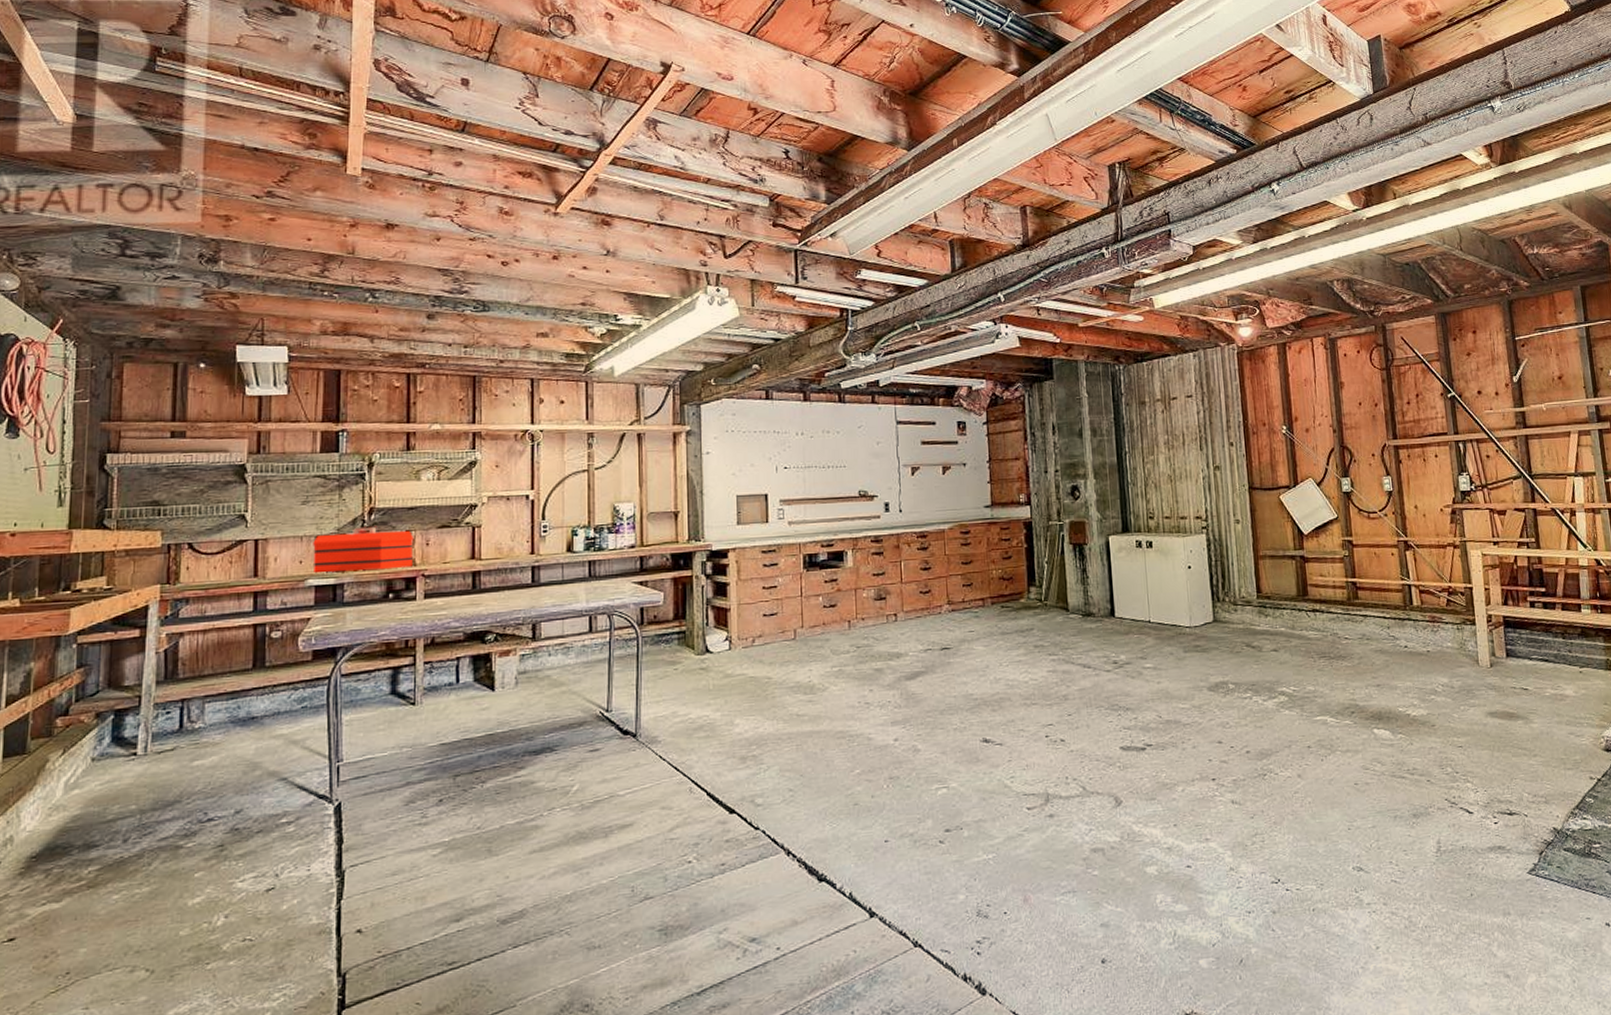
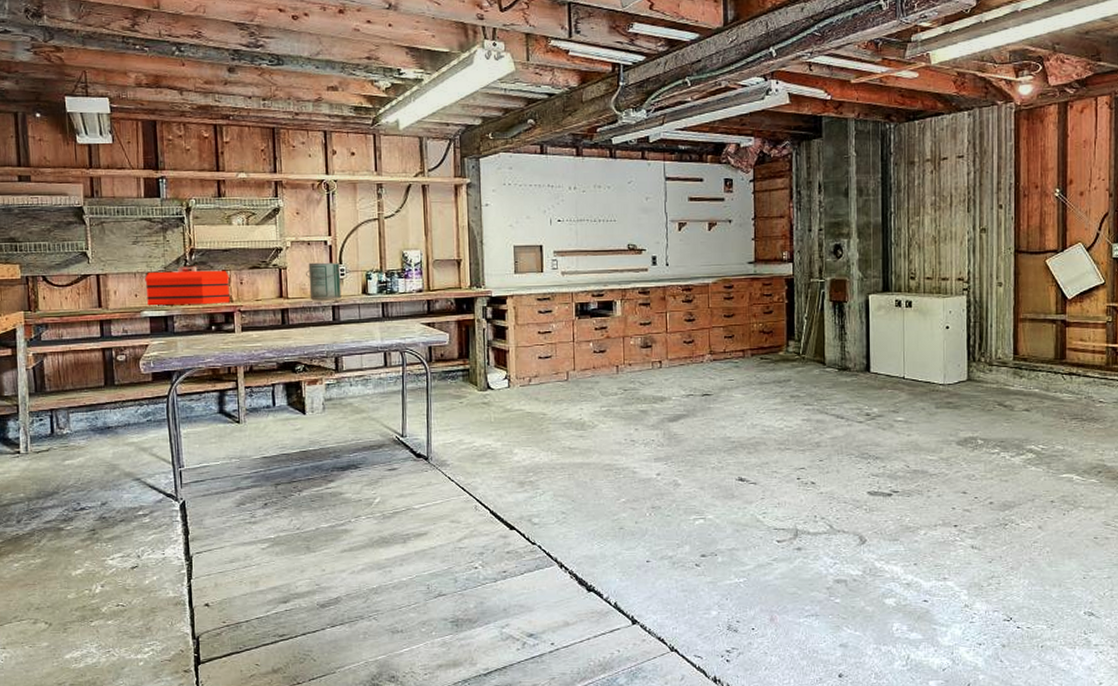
paint can: none [503,518,543,560] -> present [306,262,342,300]

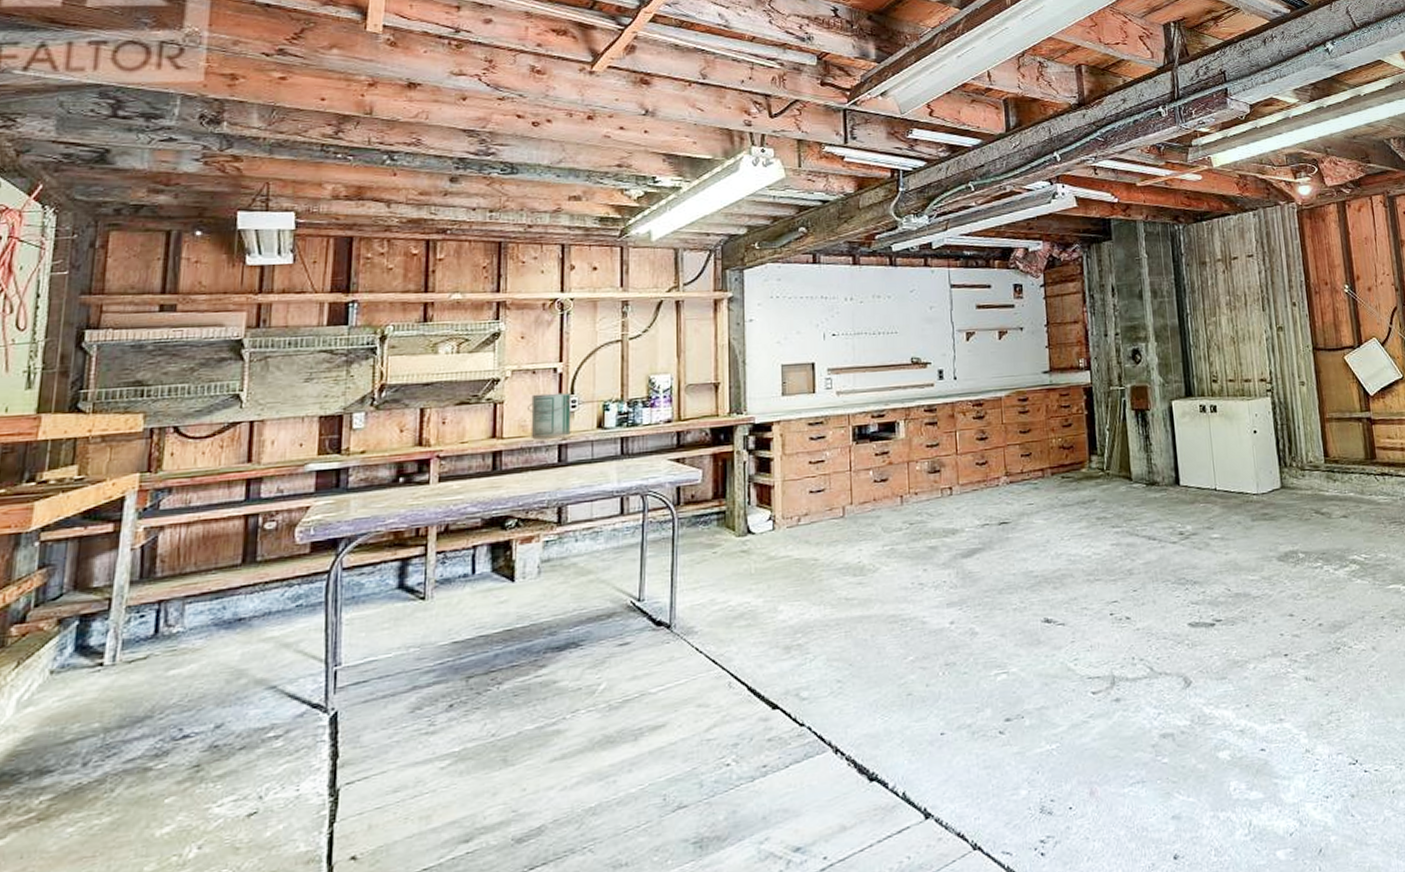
toolbox: present [145,267,230,306] -> none [315,406,429,457]

